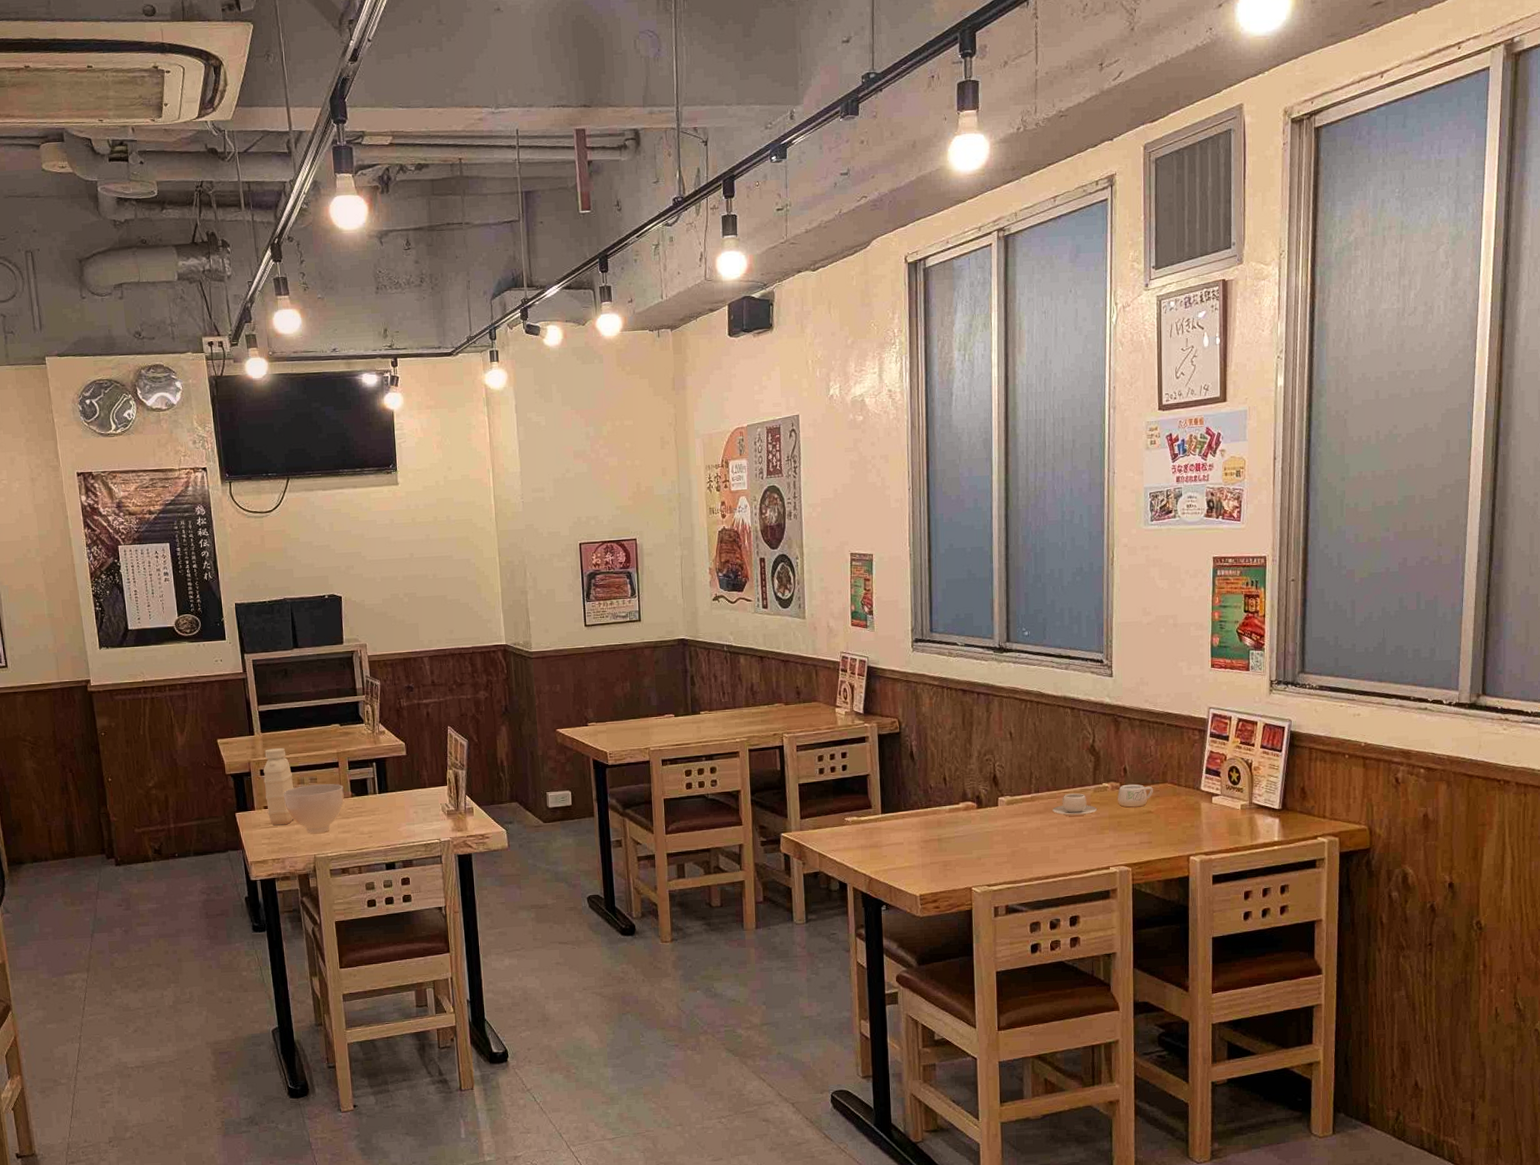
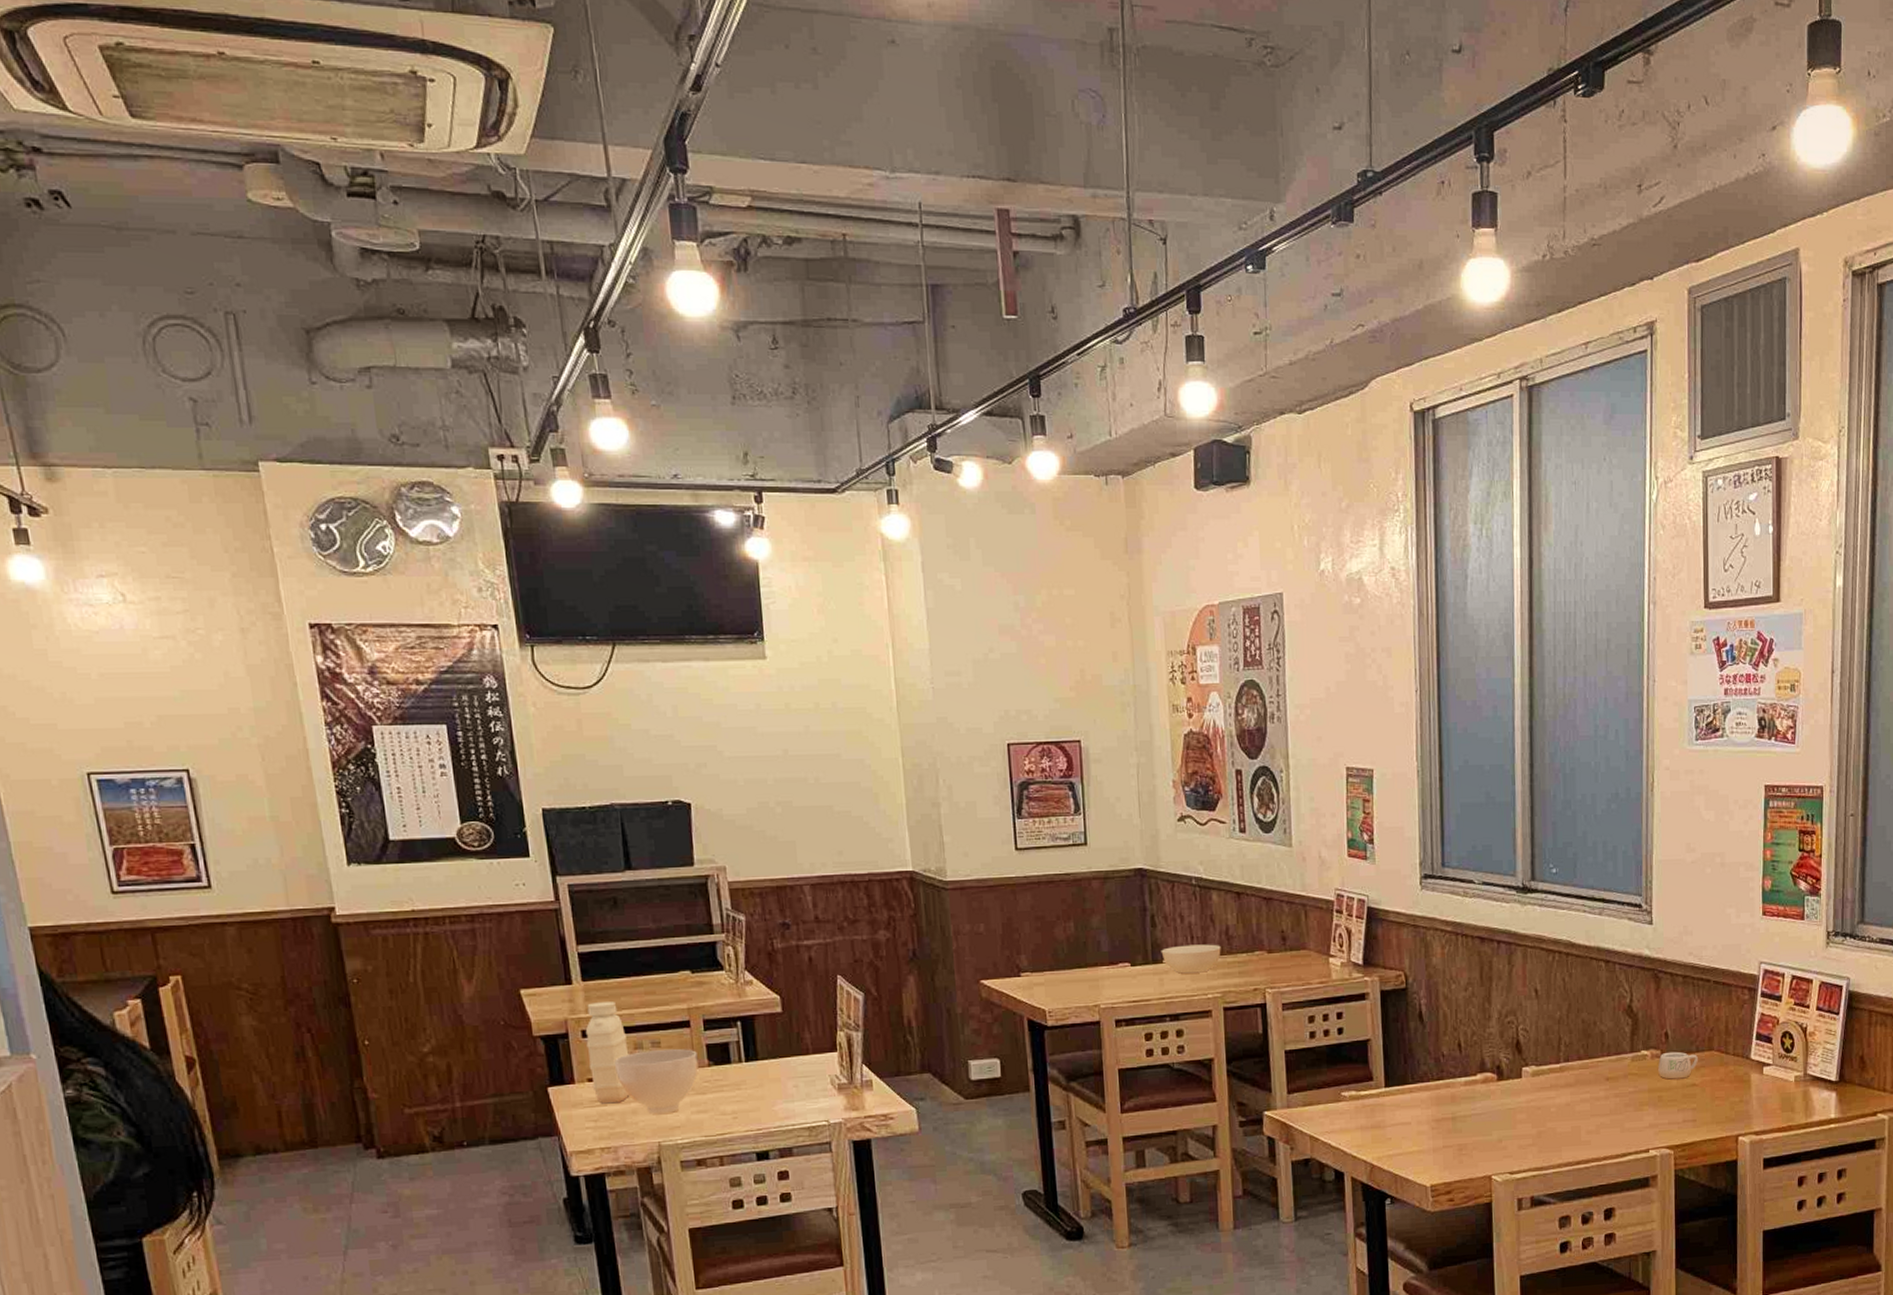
bowl: none [699,698,747,722] -> present [1161,944,1221,974]
teacup: present [1051,793,1098,817] -> none [1583,1062,1636,1091]

